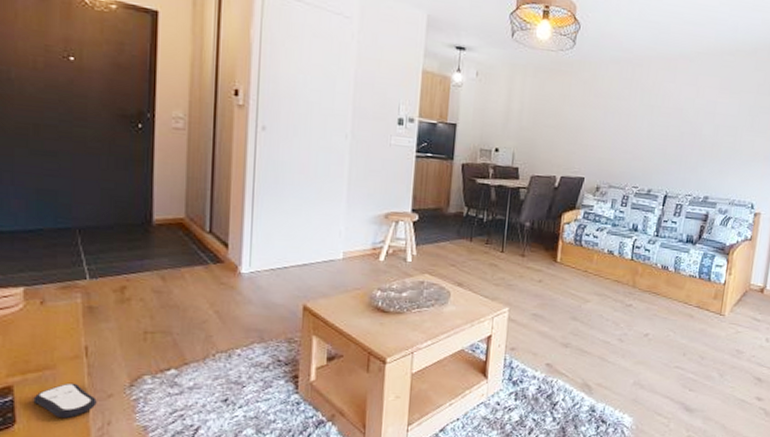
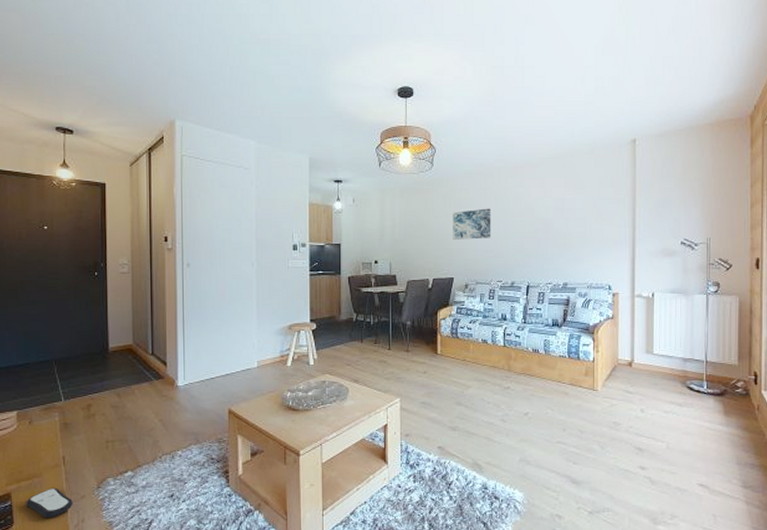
wall art: none [588,102,636,137] -> present [453,208,491,240]

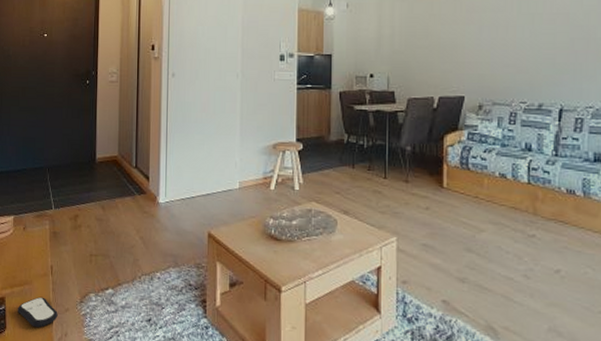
wall art: present [453,208,491,240] -> none [464,13,513,51]

